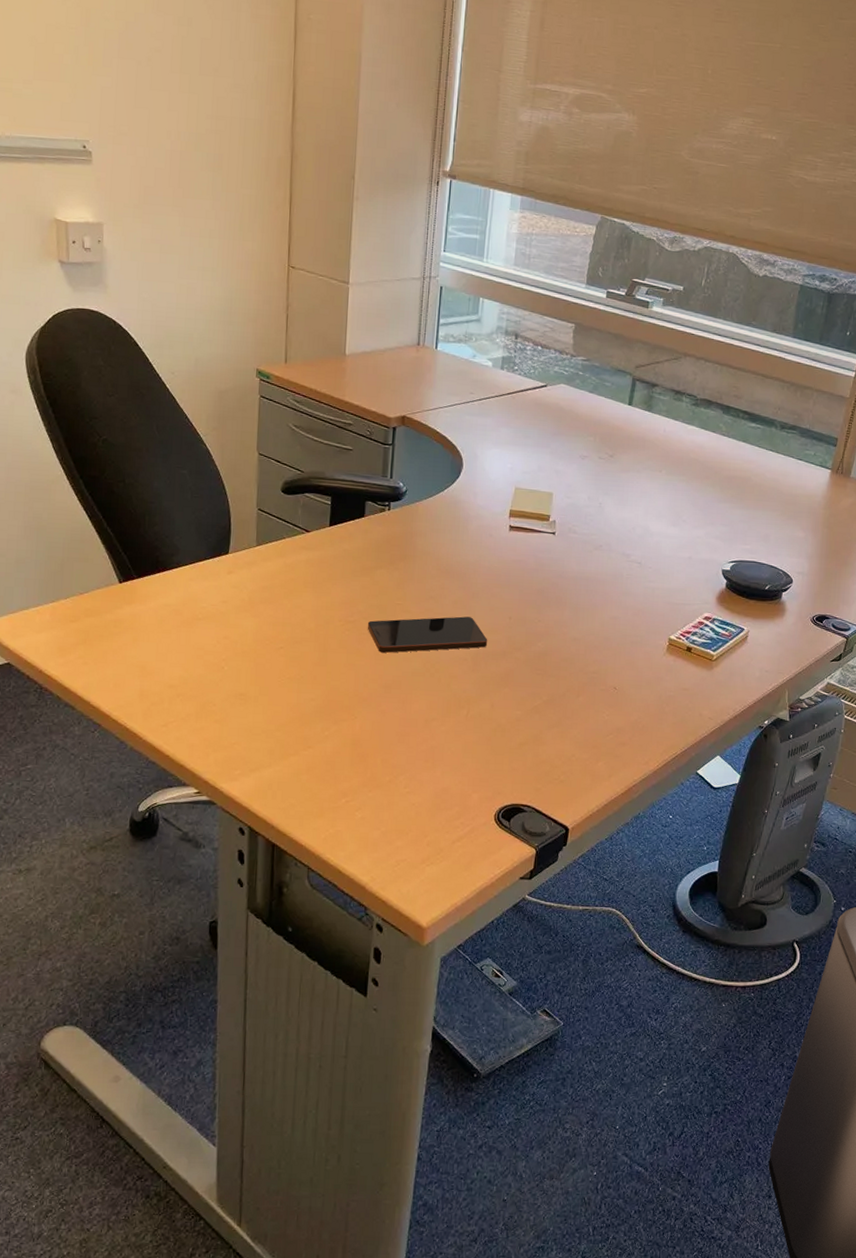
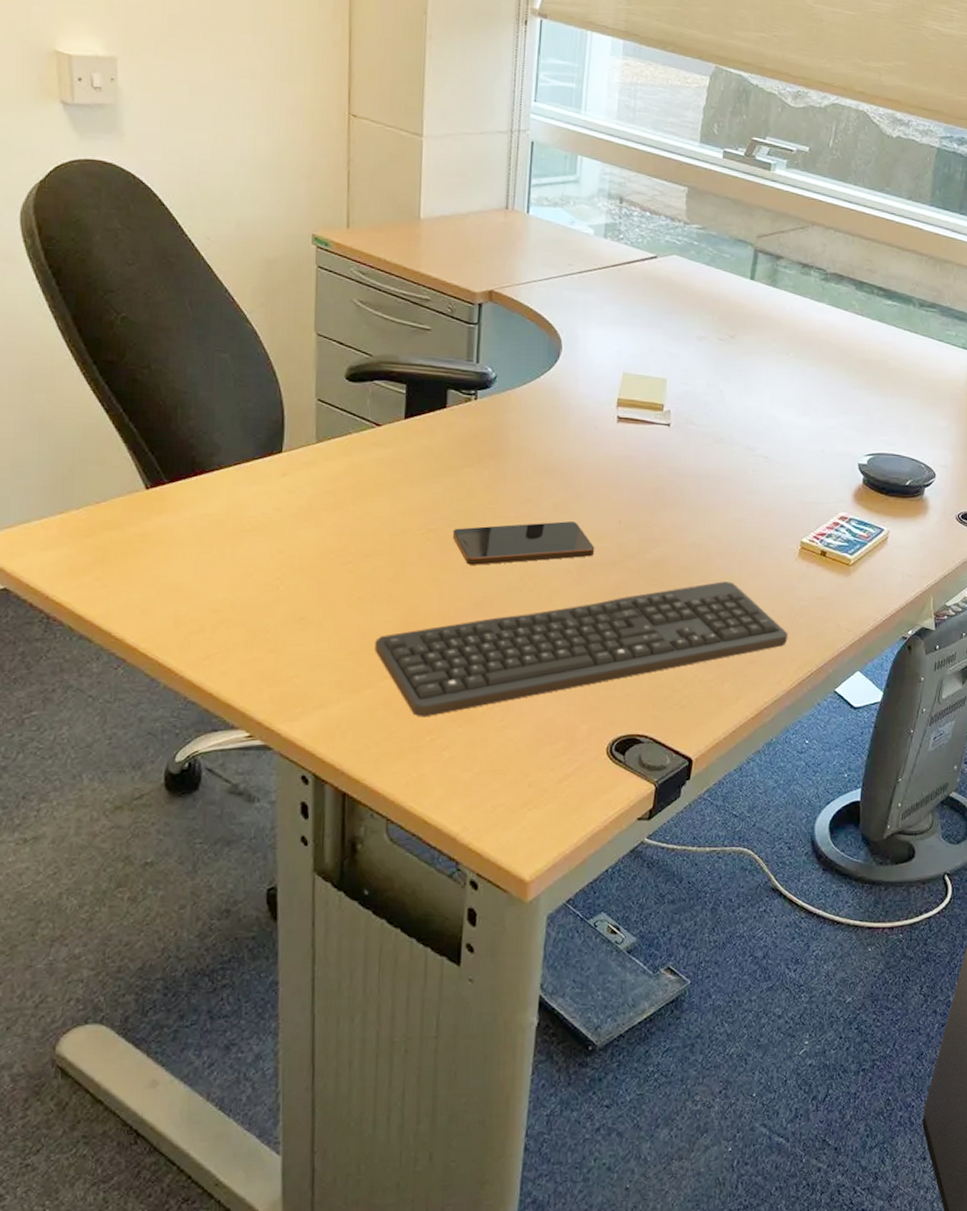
computer keyboard: none [301,672,656,782] -> present [375,581,788,717]

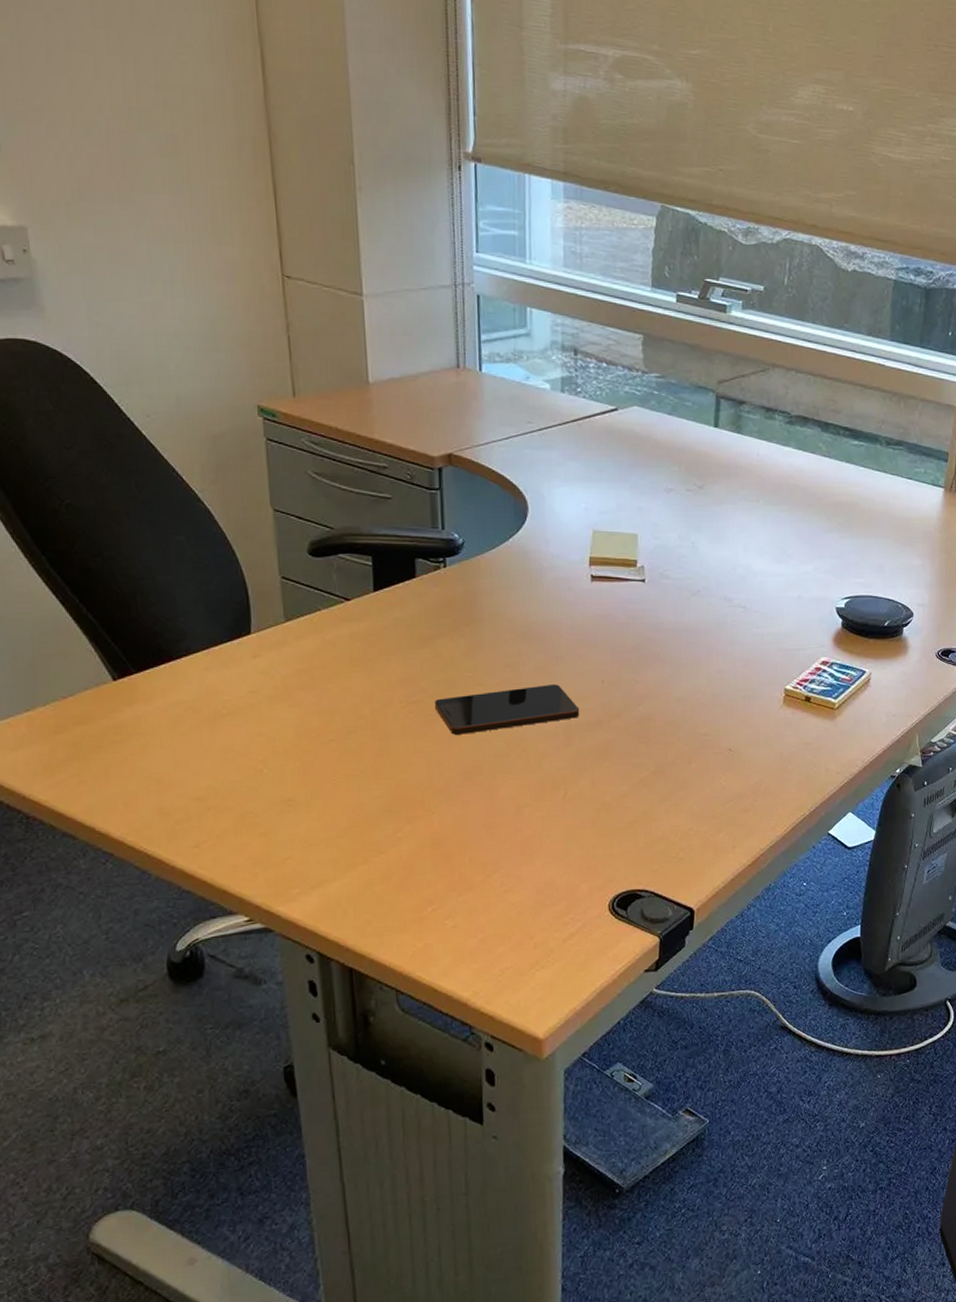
computer keyboard: present [375,581,788,717] -> none [367,733,779,889]

